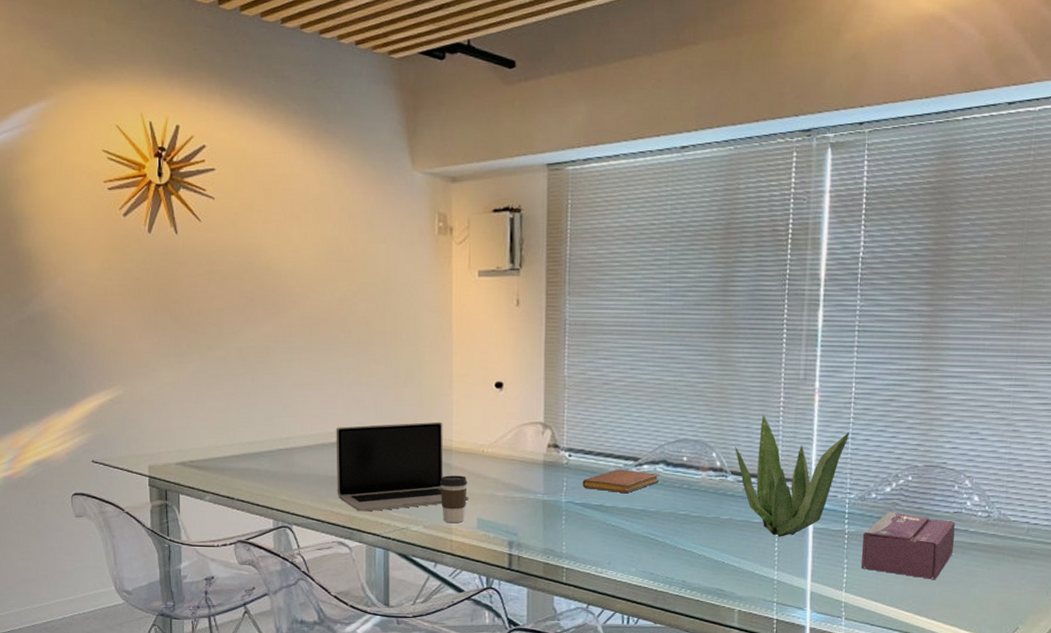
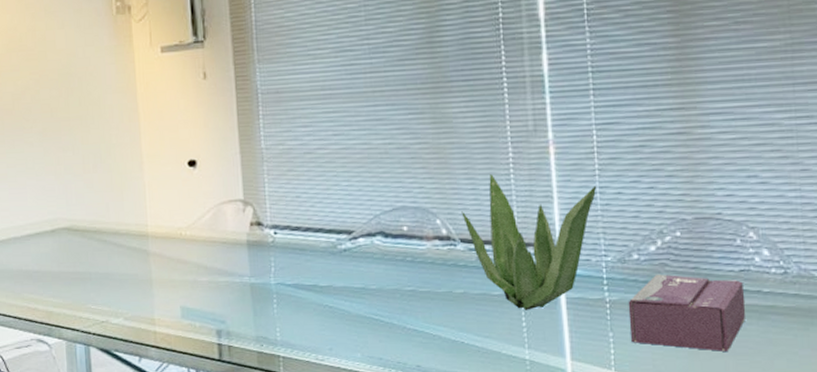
laptop: present [336,421,469,512] -> none [27,206,170,306]
coffee cup: present [440,475,468,523] -> none [138,262,168,314]
notebook: present [582,469,660,494] -> none [292,244,379,271]

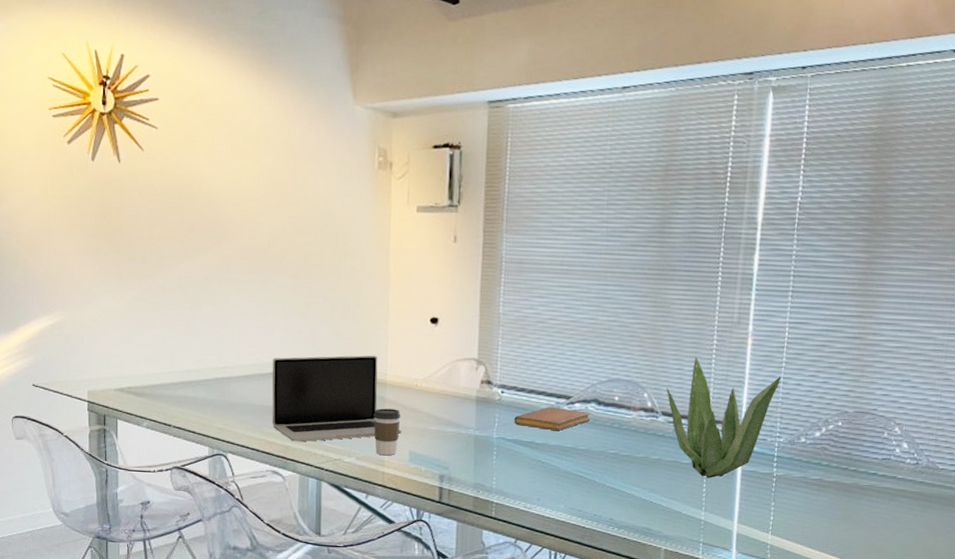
laptop: none [27,206,170,306] -> present [272,355,402,442]
coffee cup: none [138,262,168,314] -> present [373,408,401,456]
notebook: none [292,244,379,271] -> present [514,407,591,431]
tissue box: present [628,274,746,351] -> none [788,456,883,525]

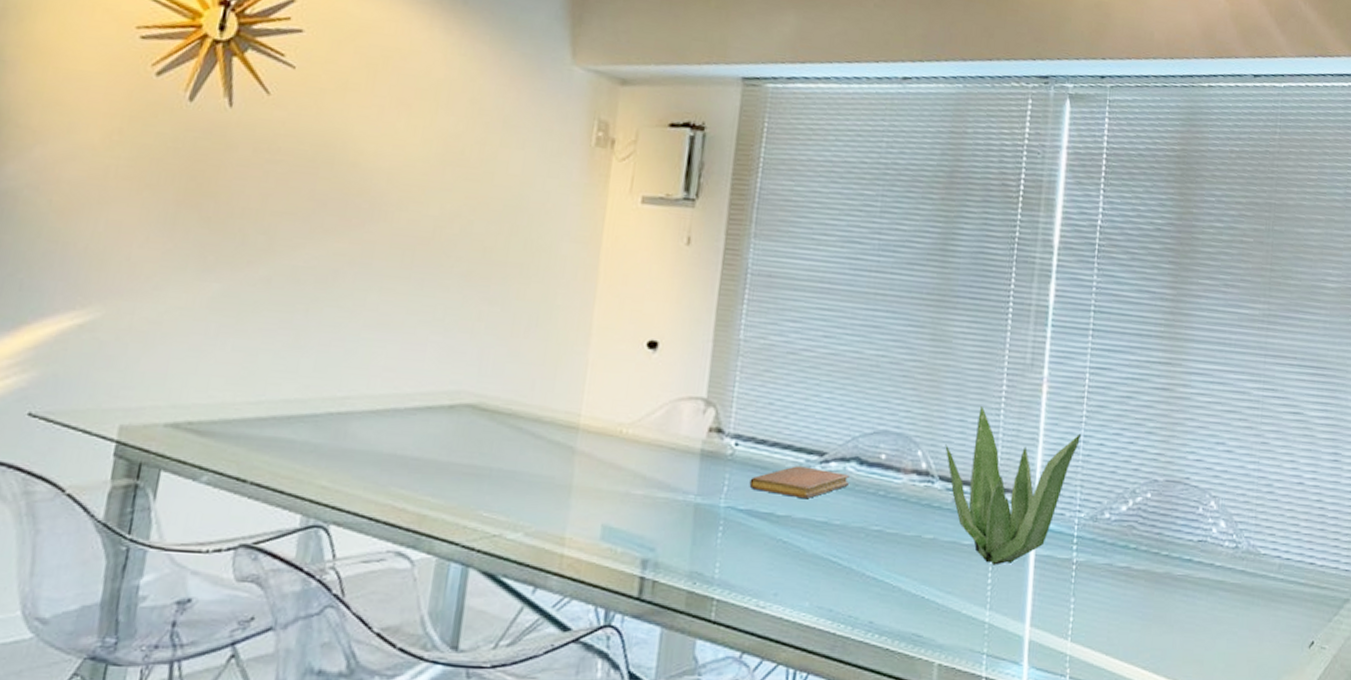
laptop: present [272,355,402,442] -> none [404,386,594,510]
coffee cup: present [373,408,401,456] -> none [553,462,595,531]

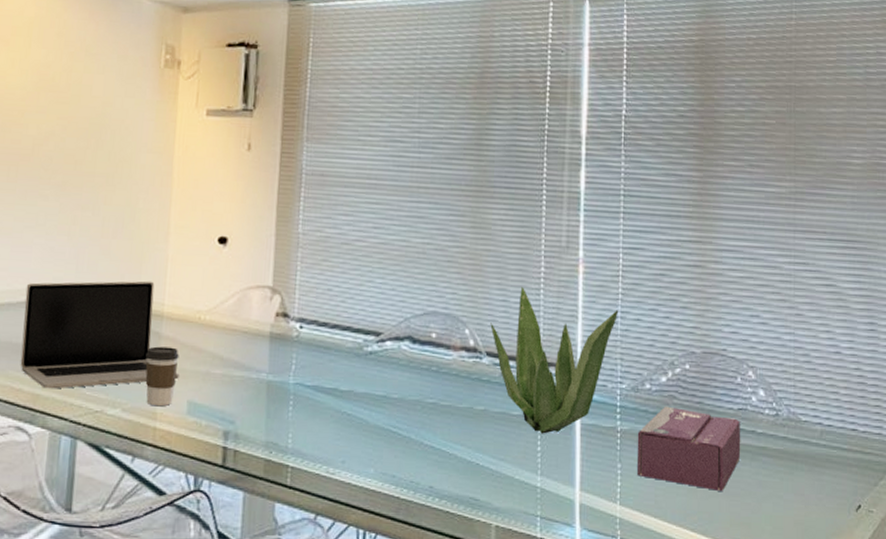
laptop: none [404,386,594,510] -> present [20,280,179,389]
coffee cup: none [553,462,595,531] -> present [145,346,179,407]
notebook: present [749,466,850,499] -> none [314,345,405,376]
tissue box: none [1090,536,1199,627] -> present [636,406,741,491]

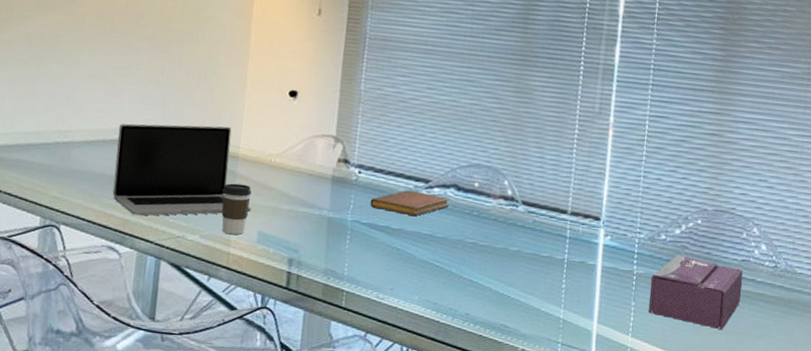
notebook: none [314,345,405,376] -> present [370,190,450,217]
plant: present [490,286,619,434] -> none [527,145,642,274]

